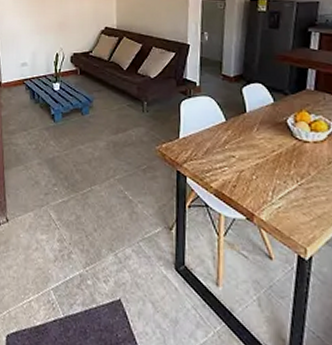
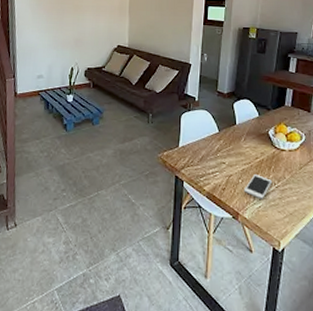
cell phone: none [258,169,295,199] -> present [243,173,273,199]

